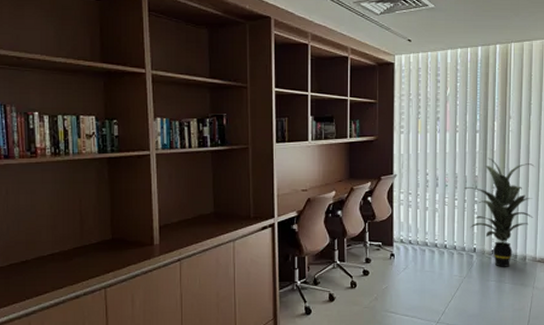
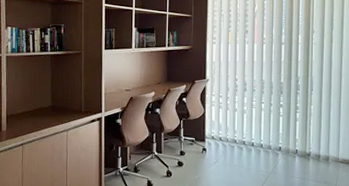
indoor plant: present [464,157,535,267] -> none [271,67,337,166]

